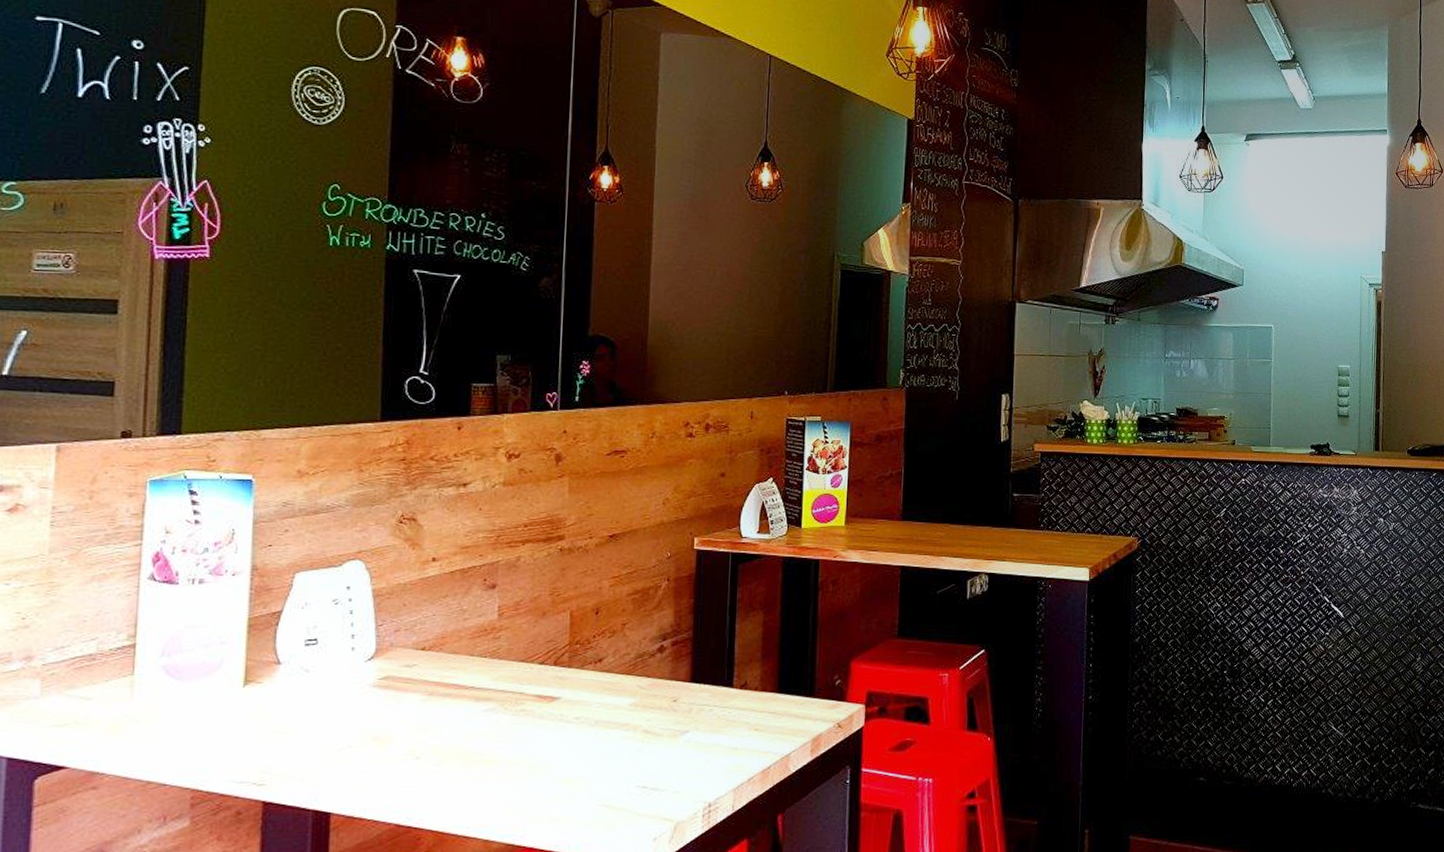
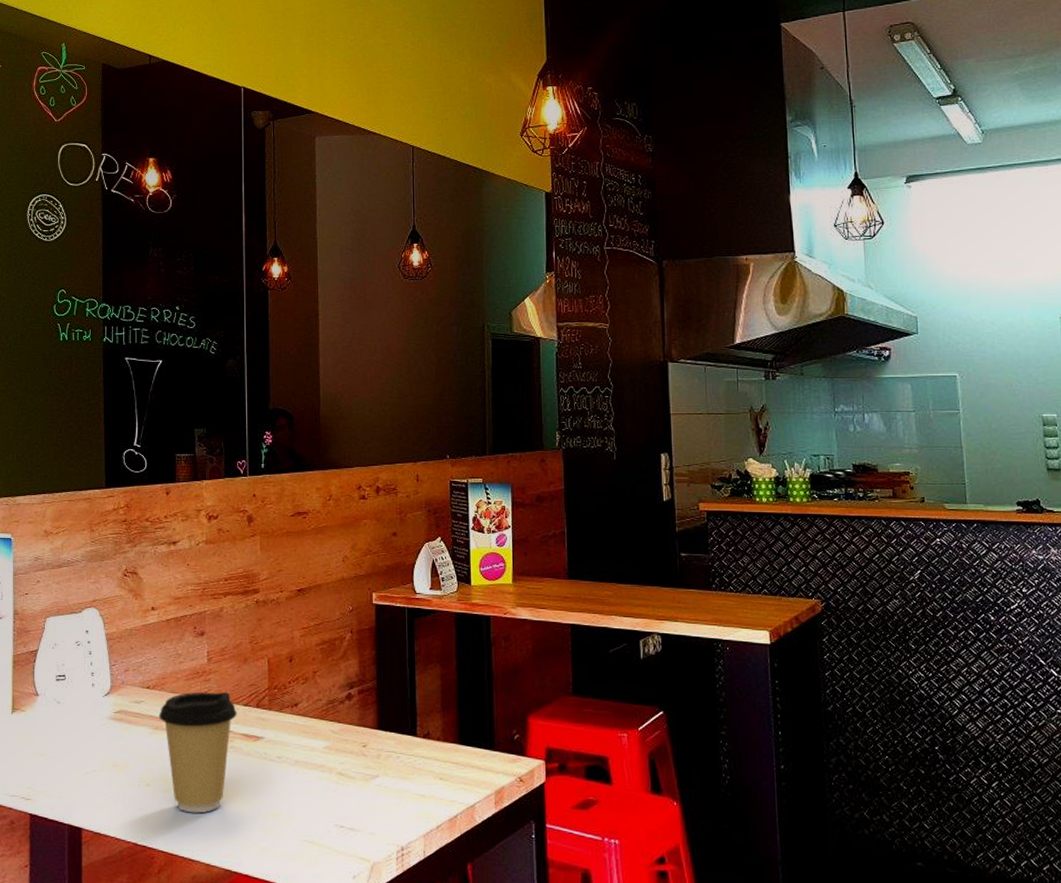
coffee cup: none [434,650,531,786] -> present [159,692,237,814]

